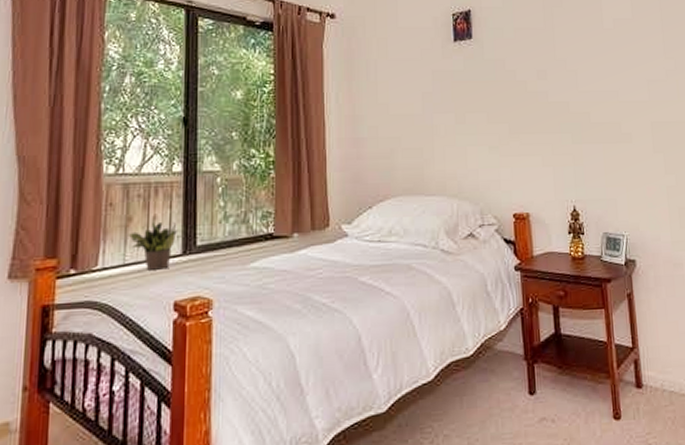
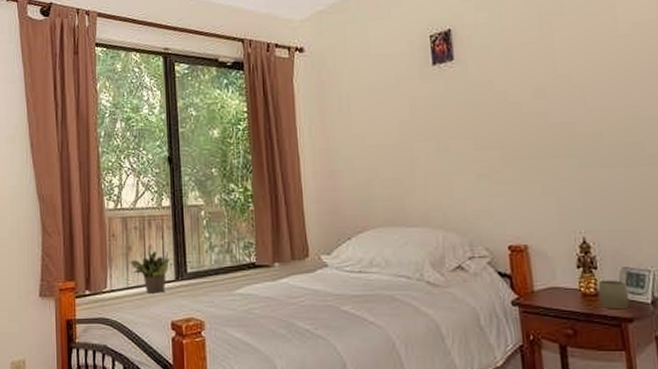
mug: none [584,244,609,271] -> present [597,280,630,310]

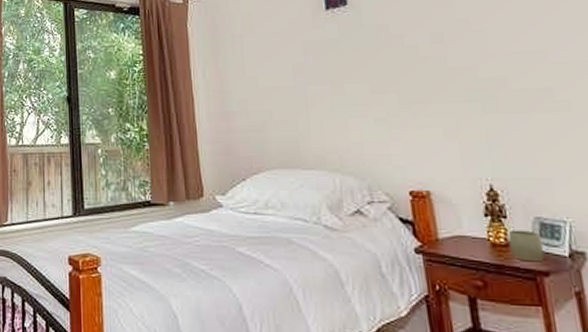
potted plant: present [129,249,170,293] -> none [29,185,67,228]

